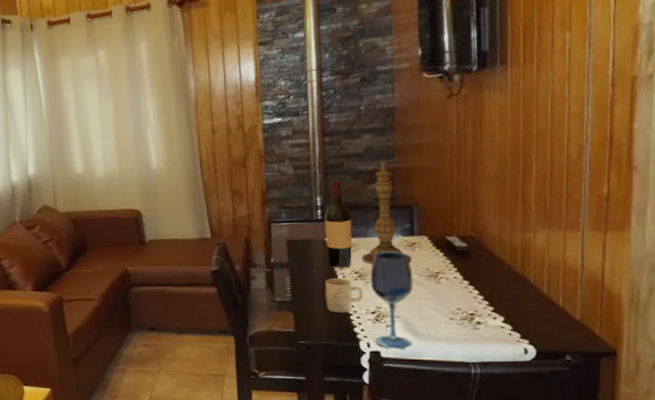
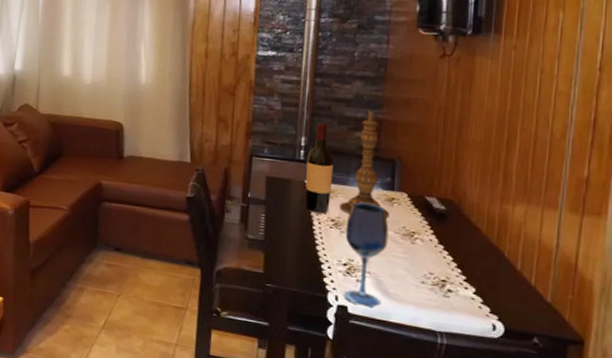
mug: present [324,278,364,314] -> none [298,222,338,261]

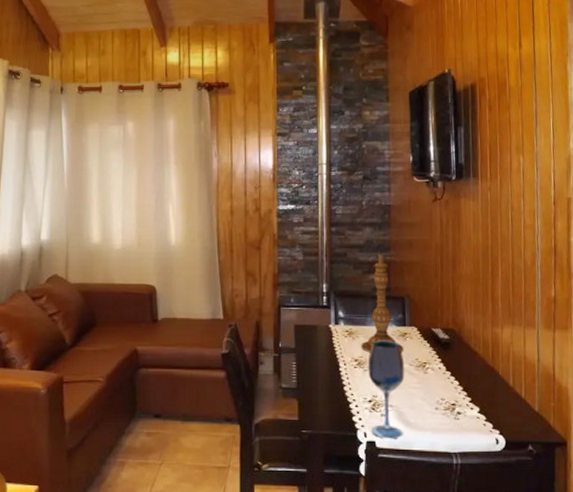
wine bottle: present [305,122,334,214] -> none [329,268,353,355]

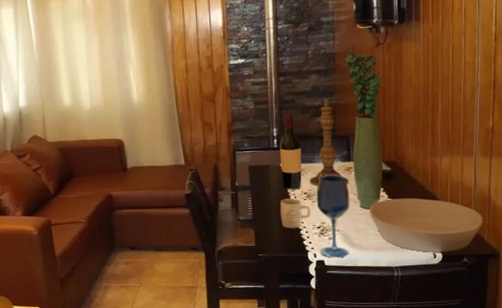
mug: none [327,365,362,402] -> present [279,198,311,229]
wine bottle: none [329,268,353,355] -> present [279,114,302,190]
vase: none [400,201,441,383] -> present [344,48,384,210]
bowl: none [425,372,549,437] -> present [369,198,484,252]

